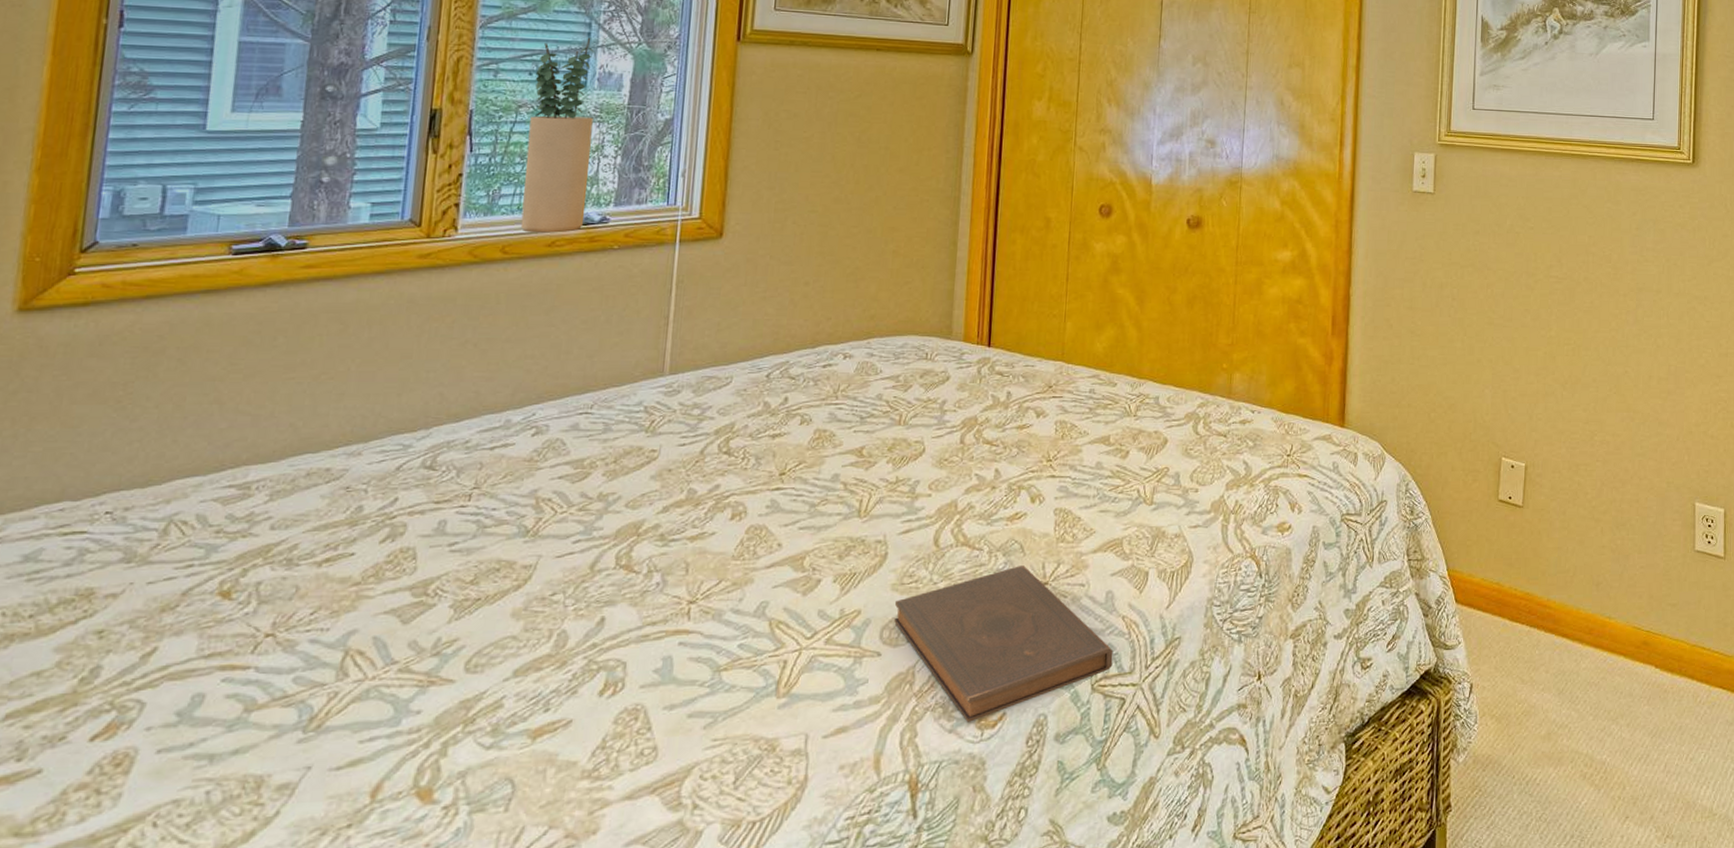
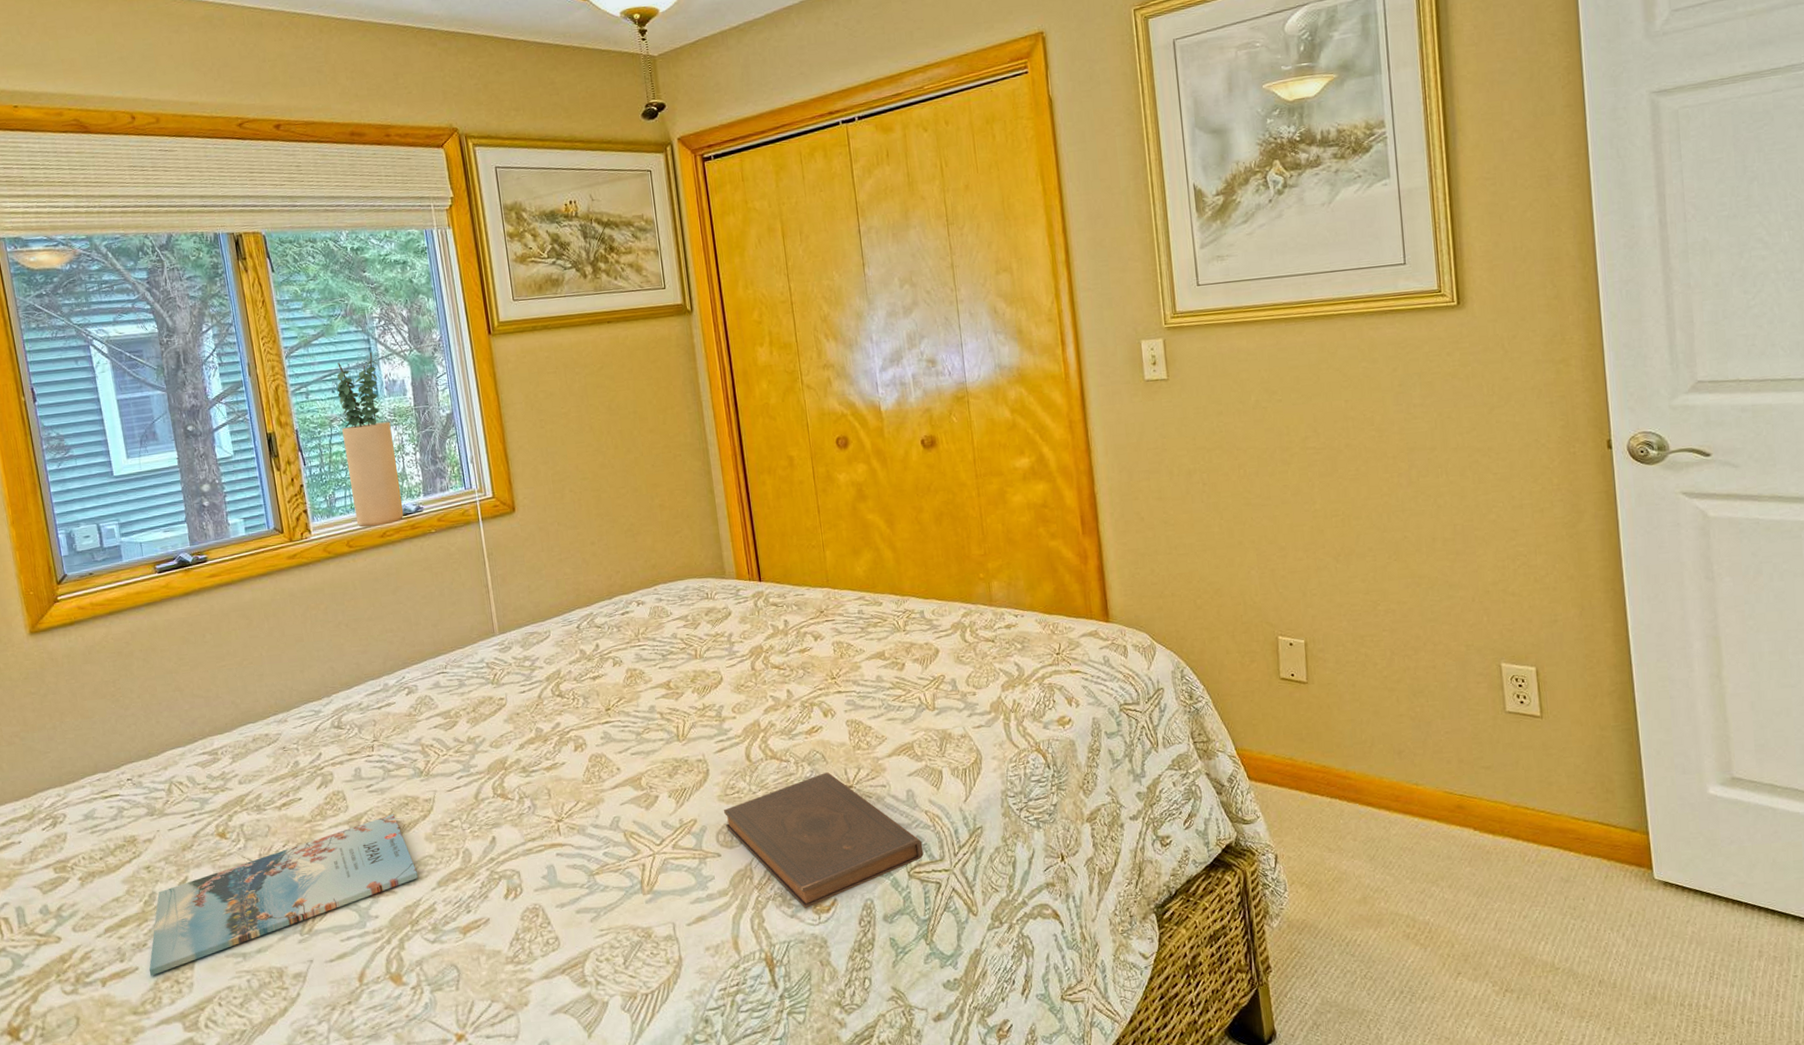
magazine: none [57,581,490,783] -> present [149,814,418,976]

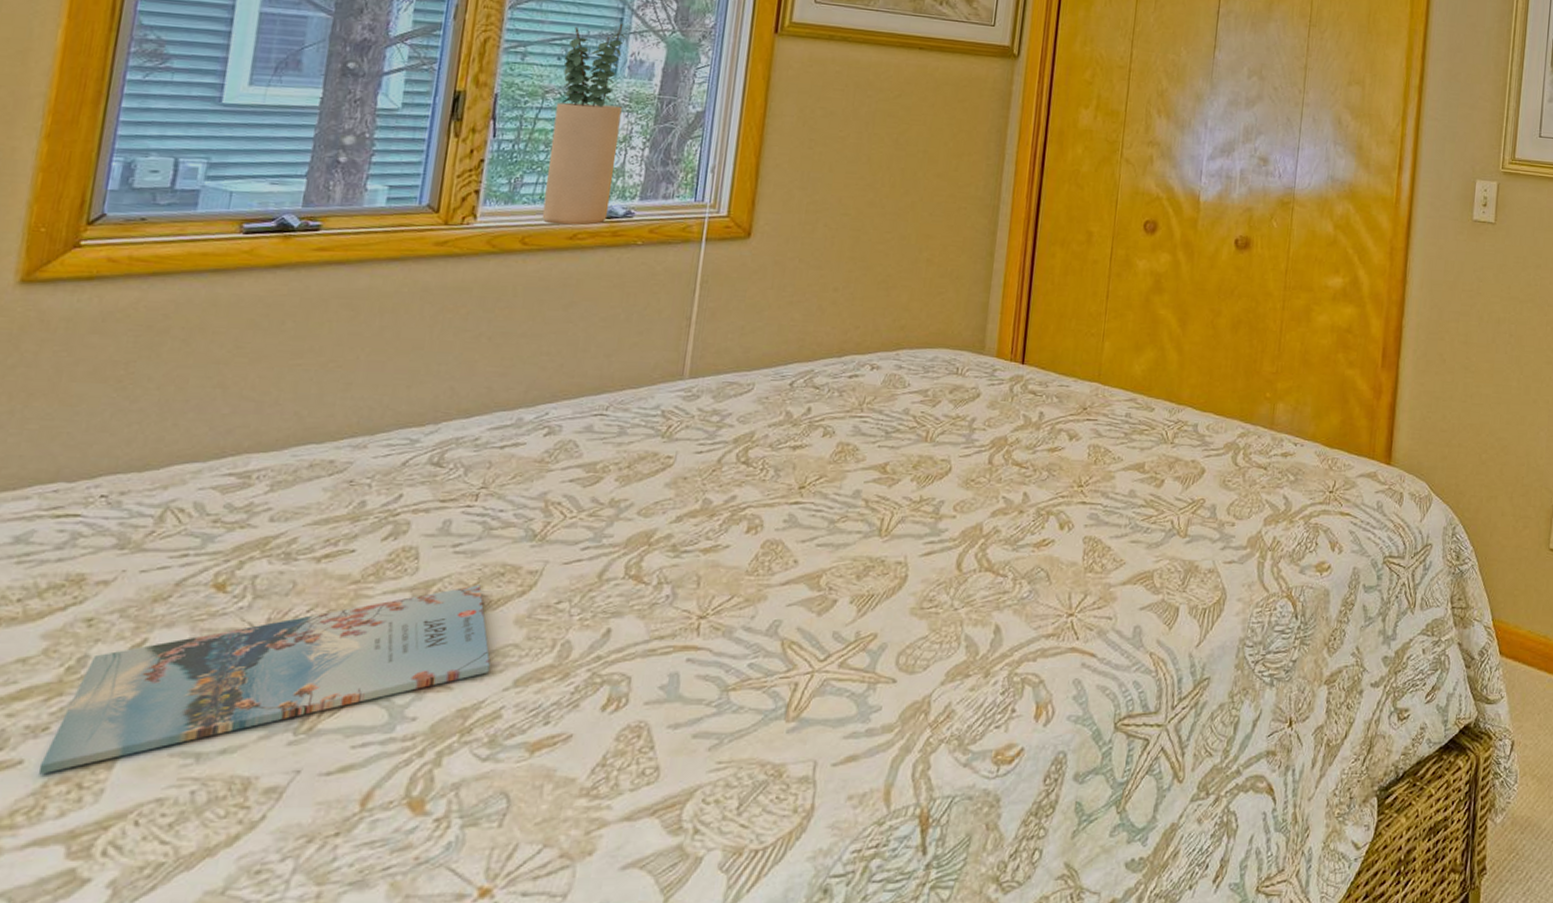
book: present [724,772,924,908] -> none [911,595,1139,756]

